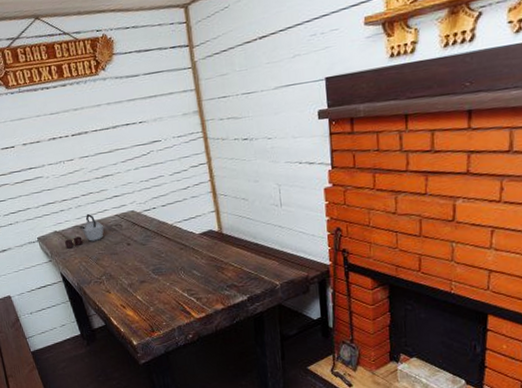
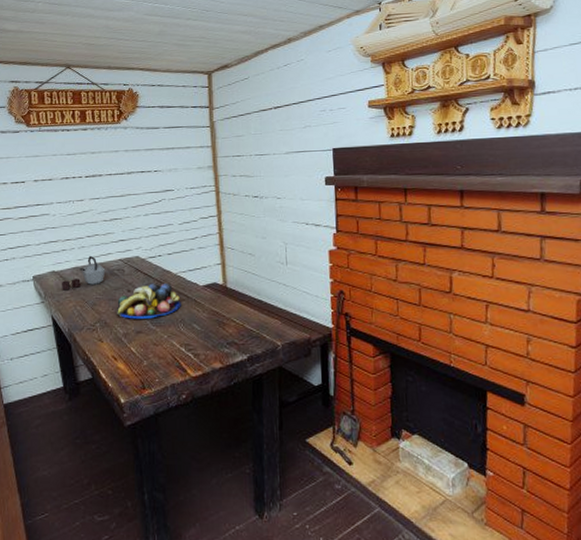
fruit bowl: none [118,233,180,270] -> present [117,282,181,319]

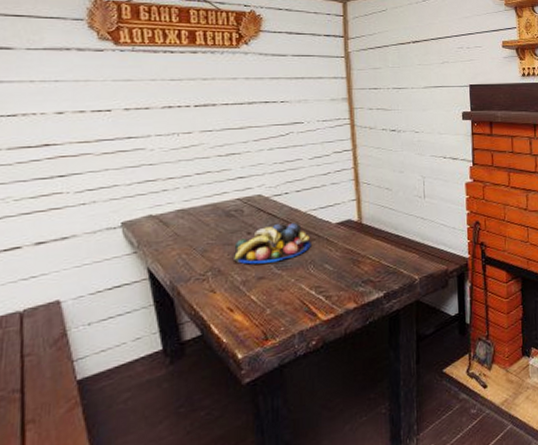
kettle: present [61,255,106,291] -> none [160,195,220,238]

